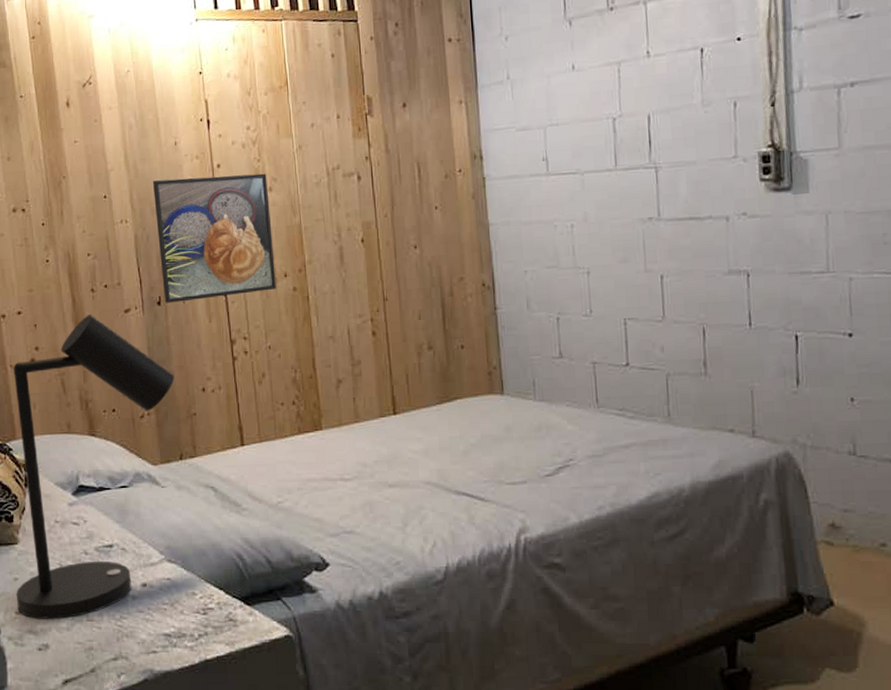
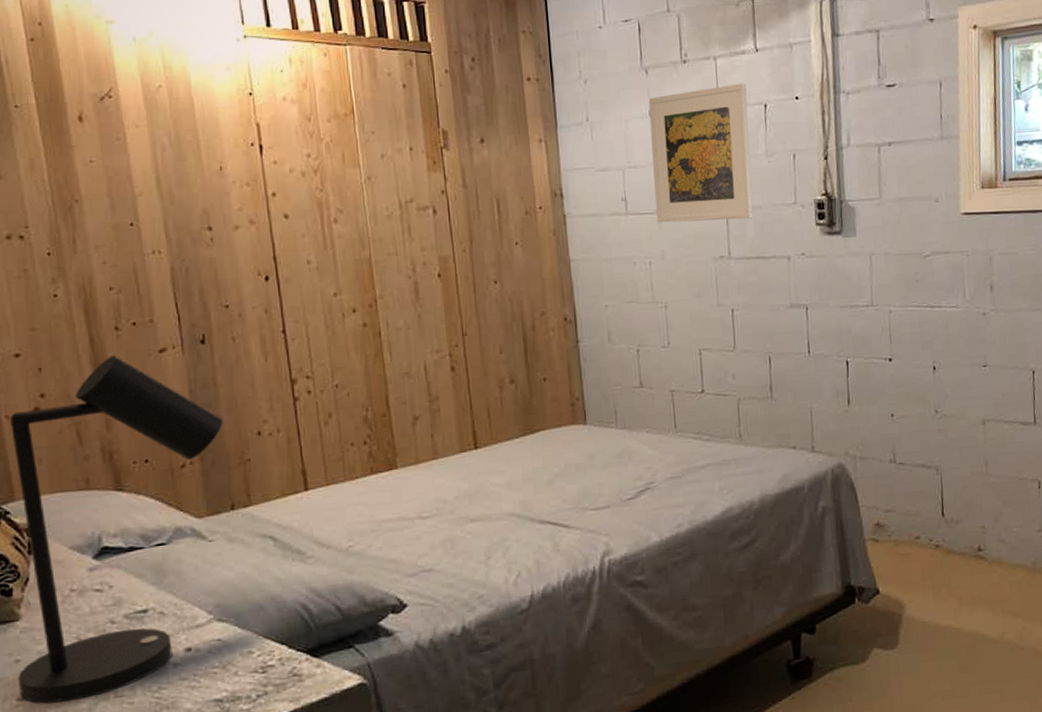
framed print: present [152,173,276,303] -> none [192,204,343,342]
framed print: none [571,27,687,183] -> present [648,83,754,223]

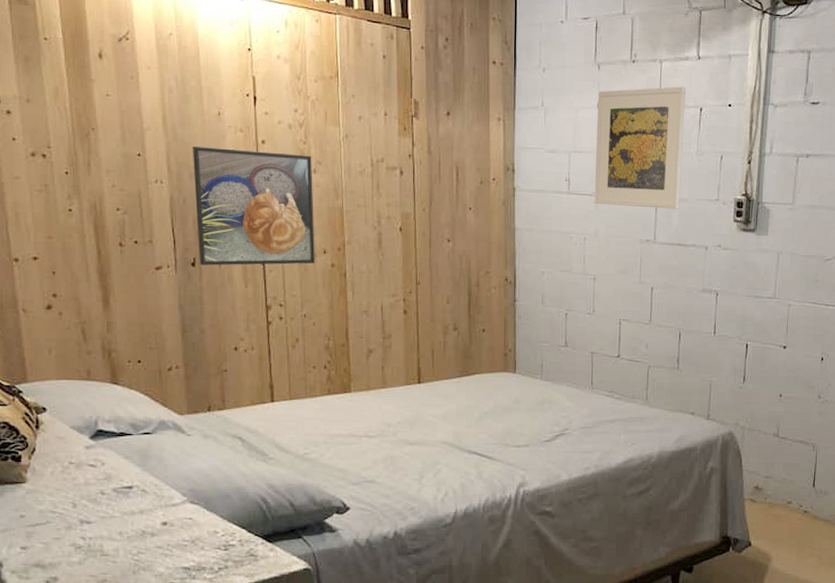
desk lamp: present [10,355,223,704] -> none [22,268,206,554]
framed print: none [192,204,343,342] -> present [192,145,315,266]

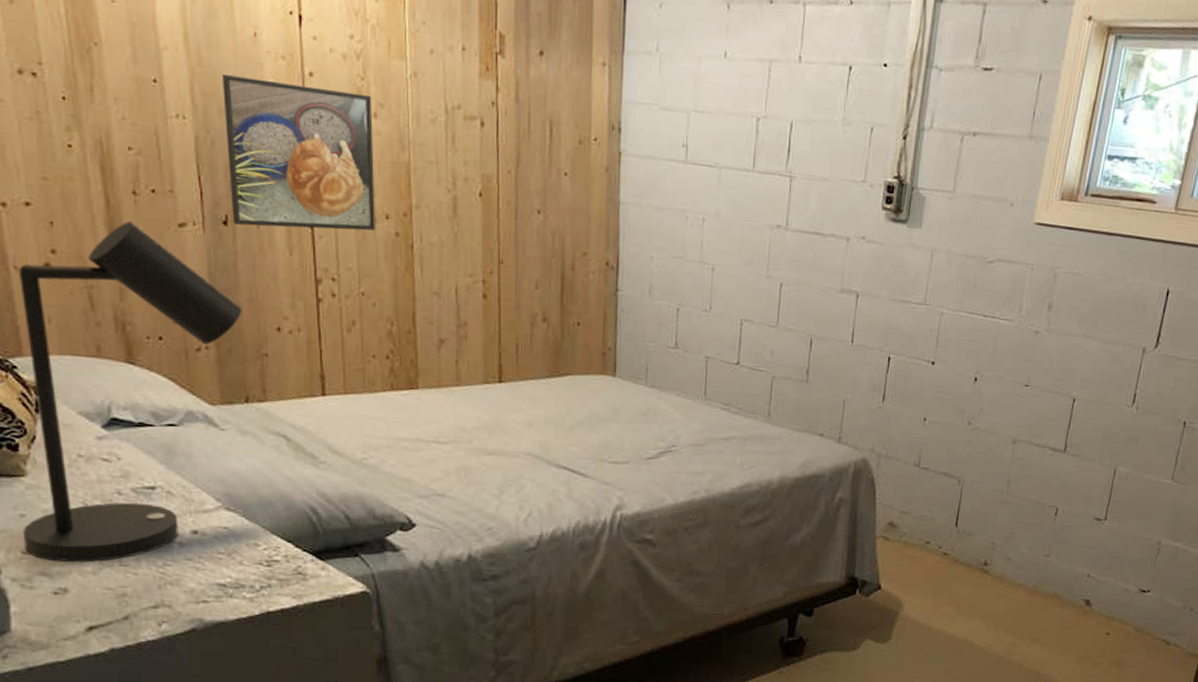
desk lamp: none [22,268,206,554] -> present [19,221,242,562]
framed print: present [594,86,686,210] -> none [716,36,833,190]

